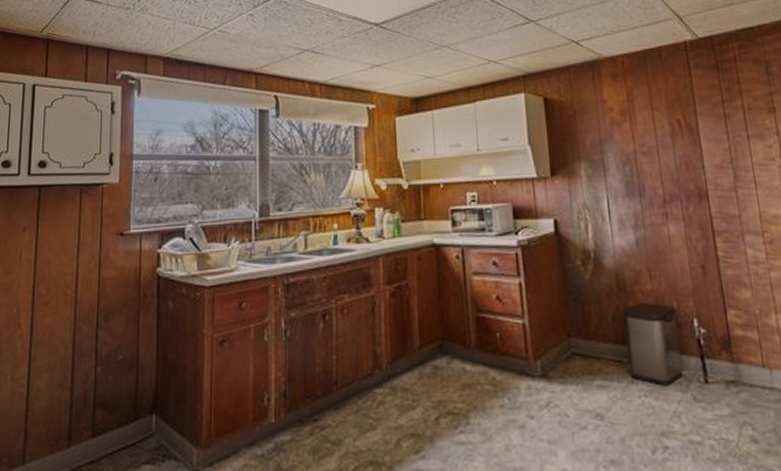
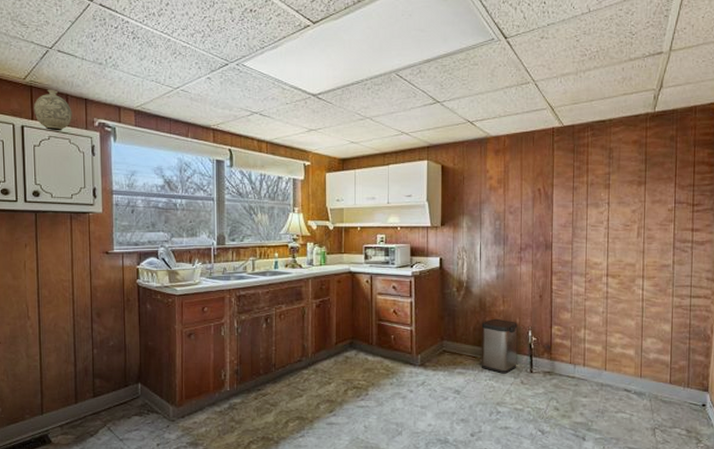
decorative vase: none [48,41,92,89] -> present [33,89,72,131]

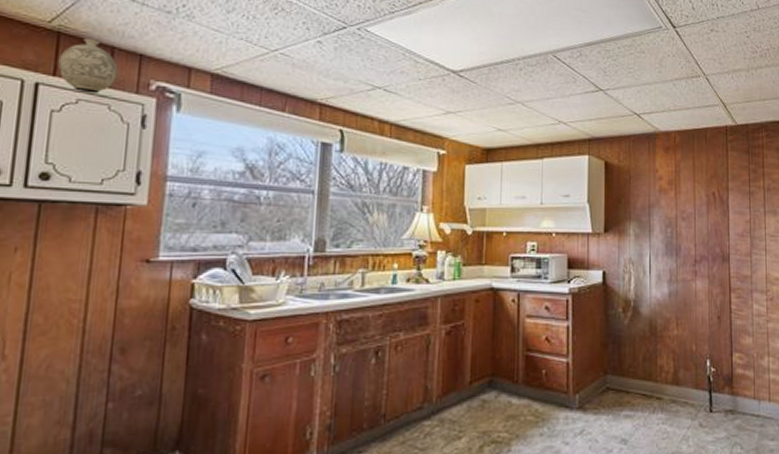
pedal bin: present [478,319,518,374] -> none [649,346,694,415]

